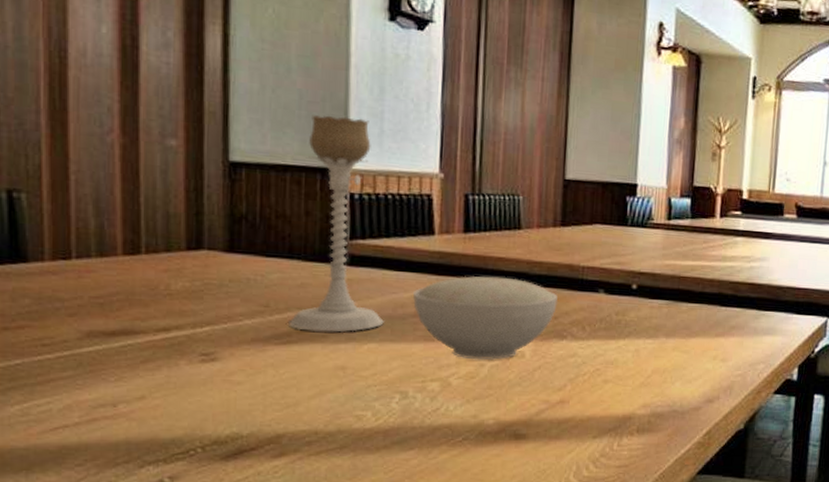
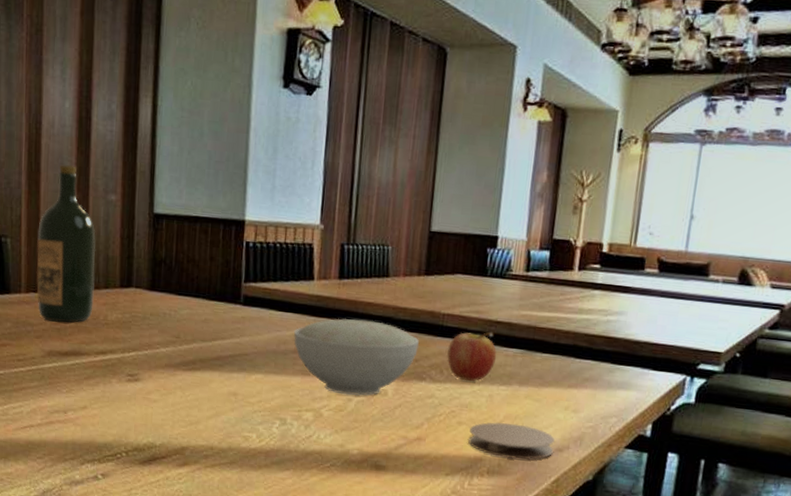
wine bottle: none [66,102,152,296] -> present [37,164,96,323]
candle holder: present [288,115,384,333] -> none [194,173,269,363]
fruit: none [589,284,642,337] -> present [447,332,497,382]
coaster: none [614,377,704,414] -> present [467,421,555,460]

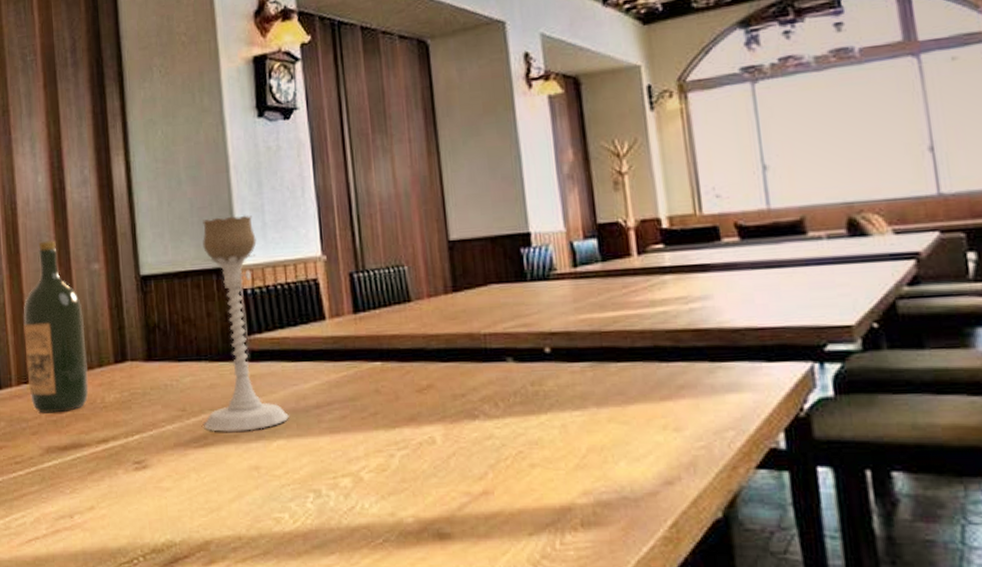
candle holder: none [194,173,269,363] -> present [203,215,289,432]
bowl: present [293,318,420,396] -> none [312,356,463,450]
fruit: present [447,332,497,382] -> none [498,348,561,412]
coaster: present [467,421,555,460] -> none [545,456,662,502]

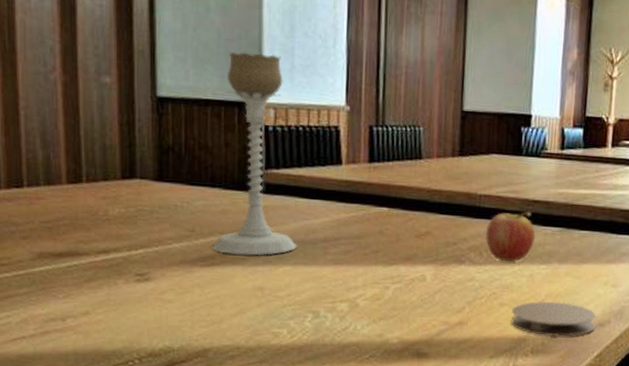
wine bottle: present [23,240,89,413] -> none [17,43,90,221]
fruit: none [498,348,561,412] -> present [485,212,536,262]
coaster: none [545,456,662,502] -> present [510,301,596,337]

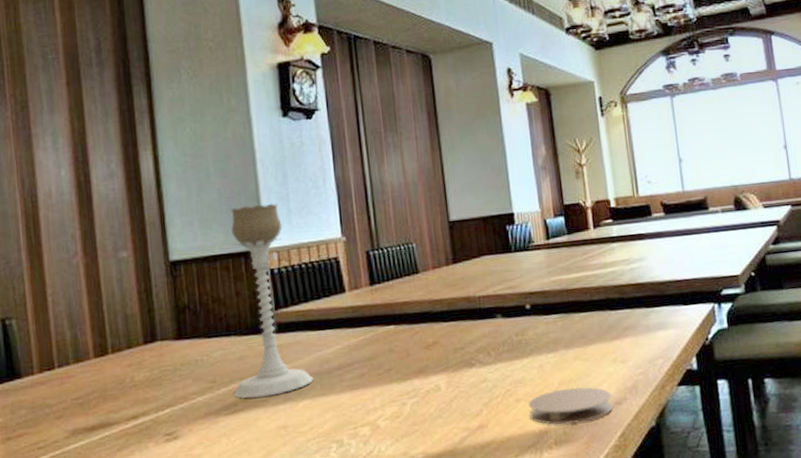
fruit: present [485,212,536,262] -> none [490,305,538,358]

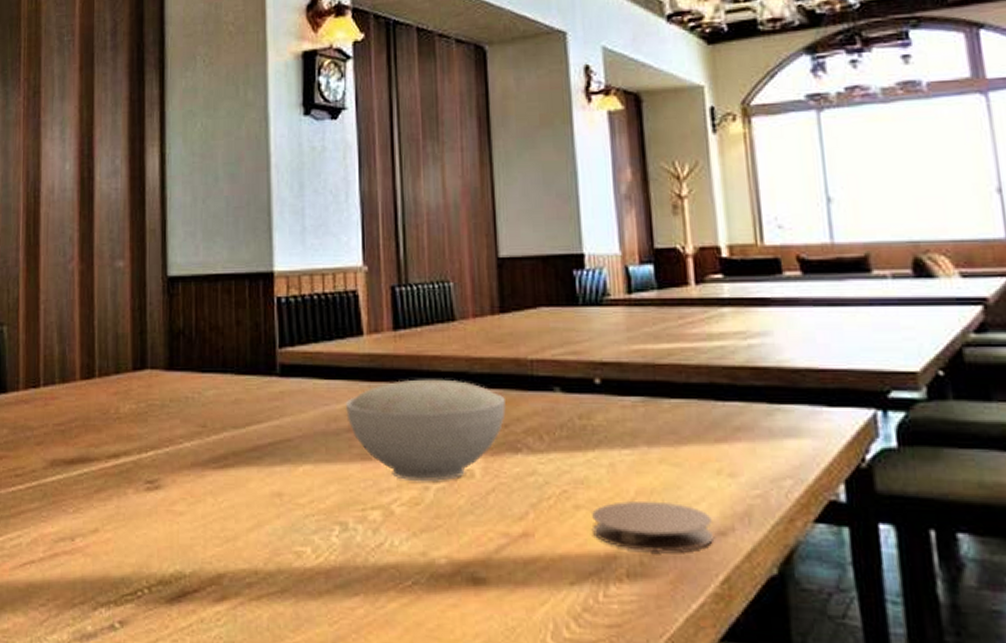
candle holder: present [231,203,314,398] -> none [225,218,318,453]
bowl: none [334,319,462,400] -> present [345,379,507,483]

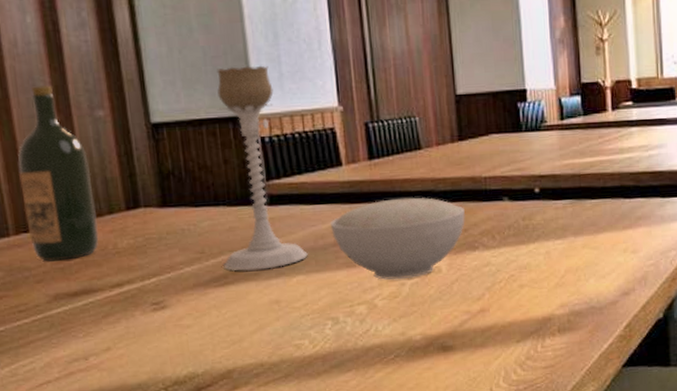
wine bottle: none [36,233,104,422] -> present [18,85,99,262]
candle holder: none [225,218,318,453] -> present [217,65,308,271]
coaster: present [590,500,715,552] -> none [532,275,621,313]

